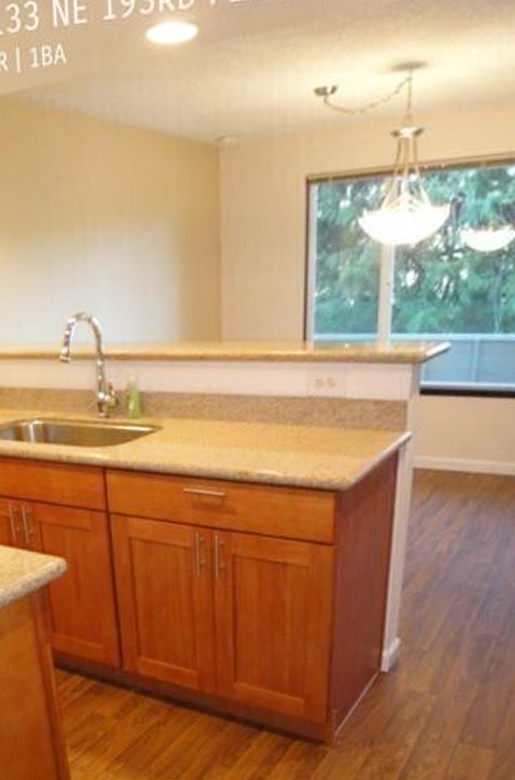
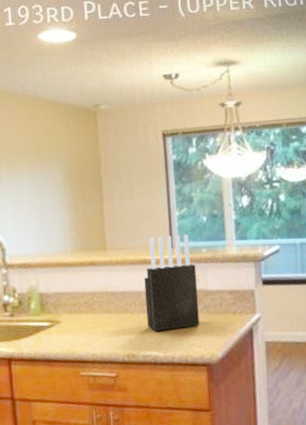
knife block: none [266,323,334,446] -> present [144,234,200,331]

